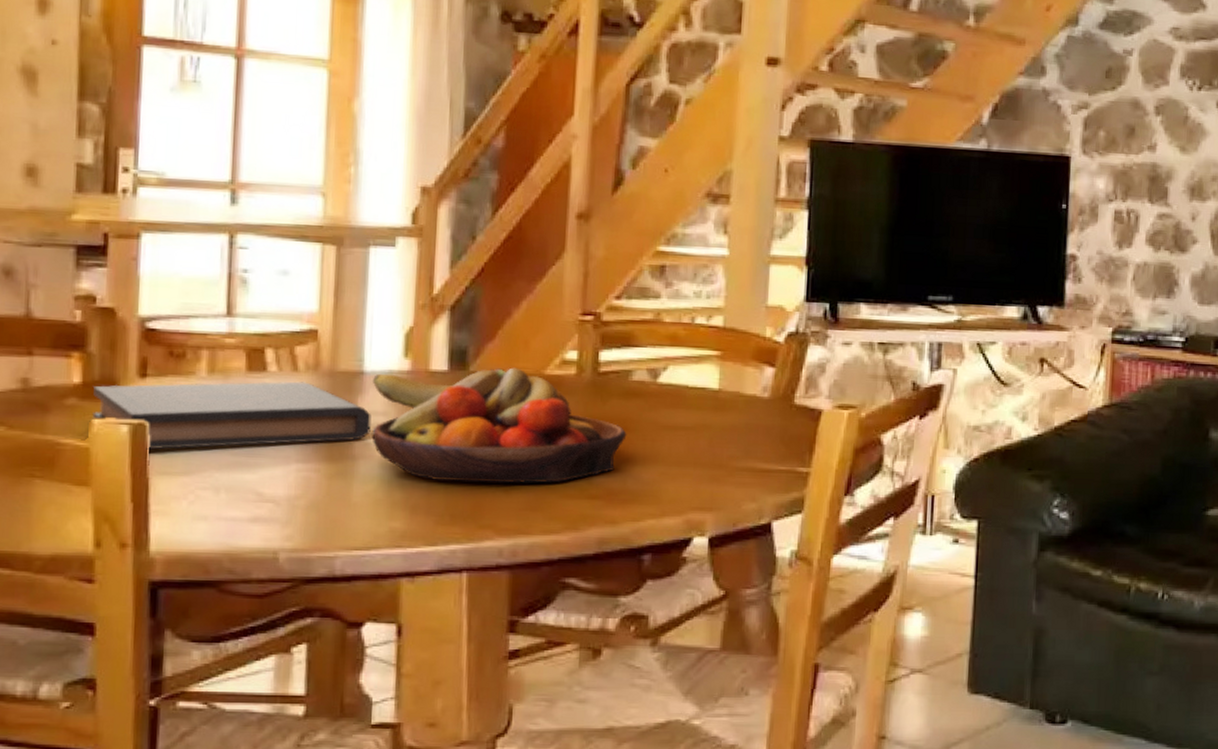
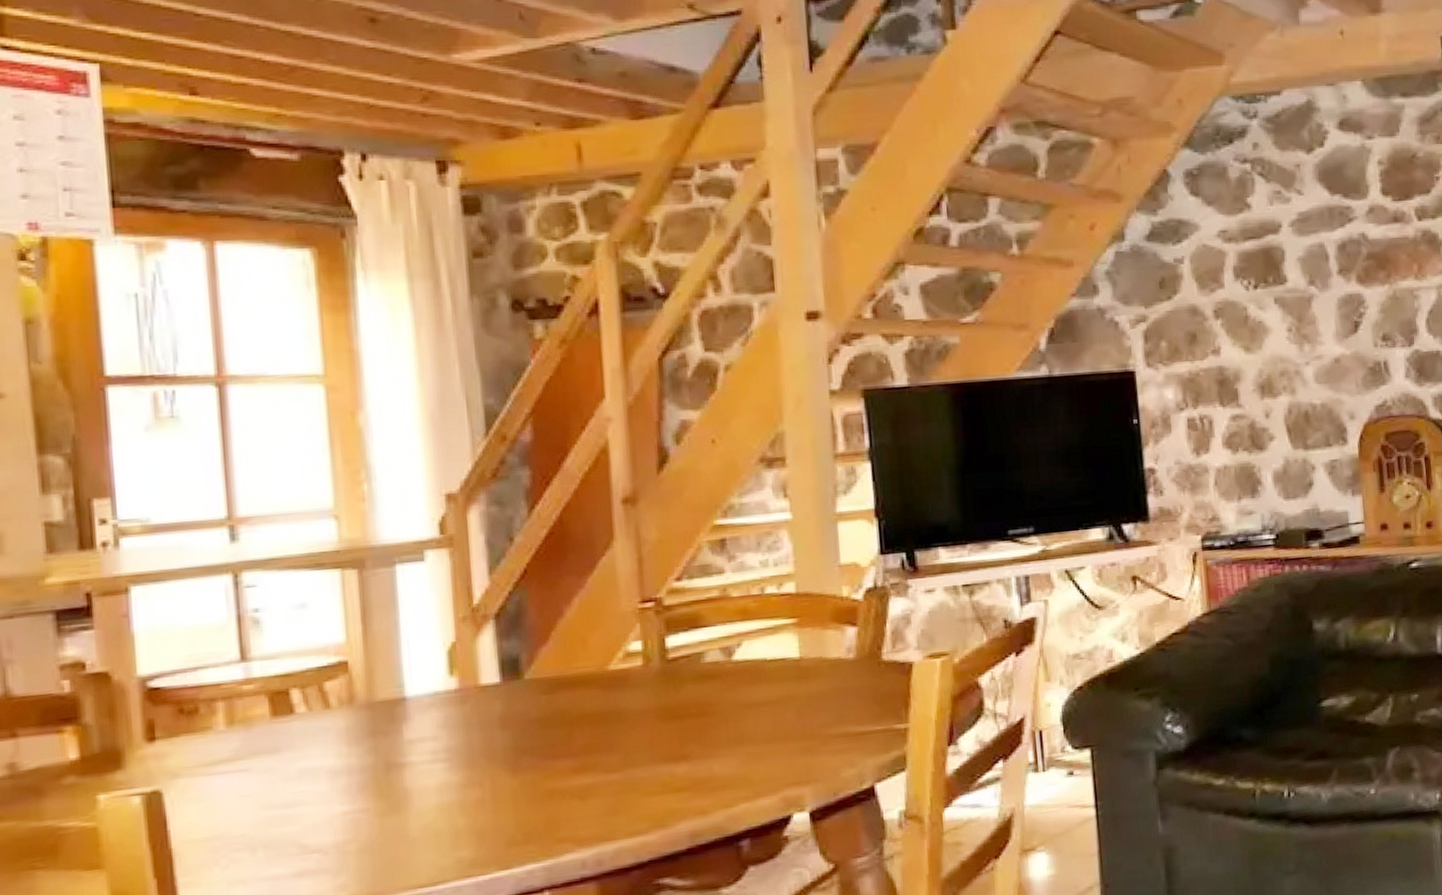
book: present [92,381,371,450] -> none [94,718,422,819]
fruit bowl: present [372,367,627,484] -> none [417,668,707,800]

